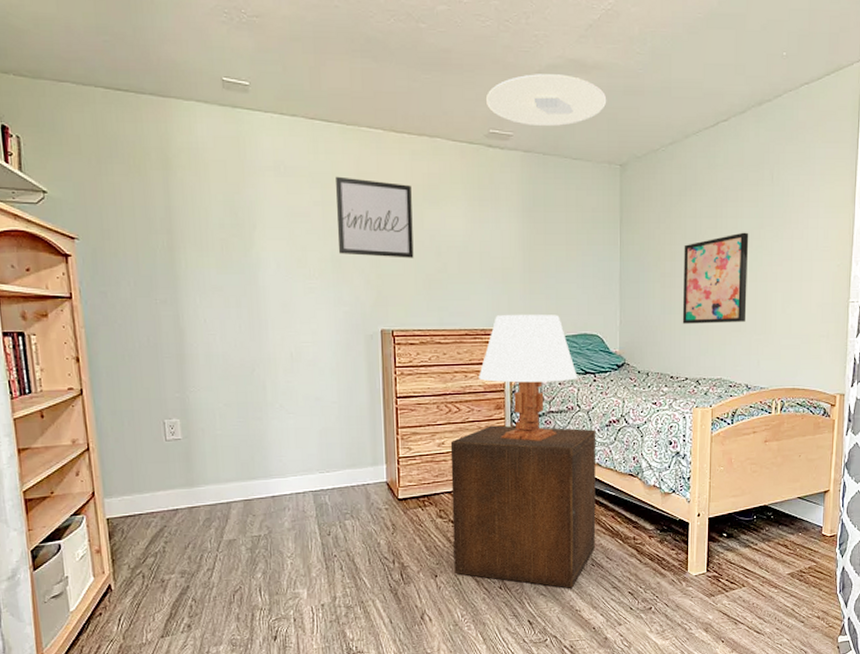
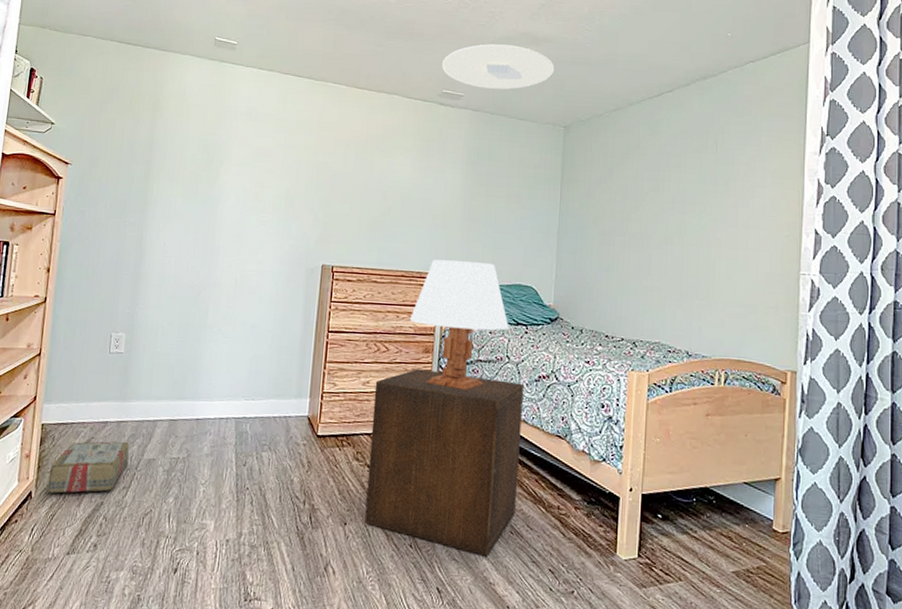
carton: none [125,526,207,584] -> present [47,441,130,494]
wall art: present [335,176,414,258] -> none [292,123,366,200]
wall art: present [682,232,749,324] -> none [620,196,692,286]

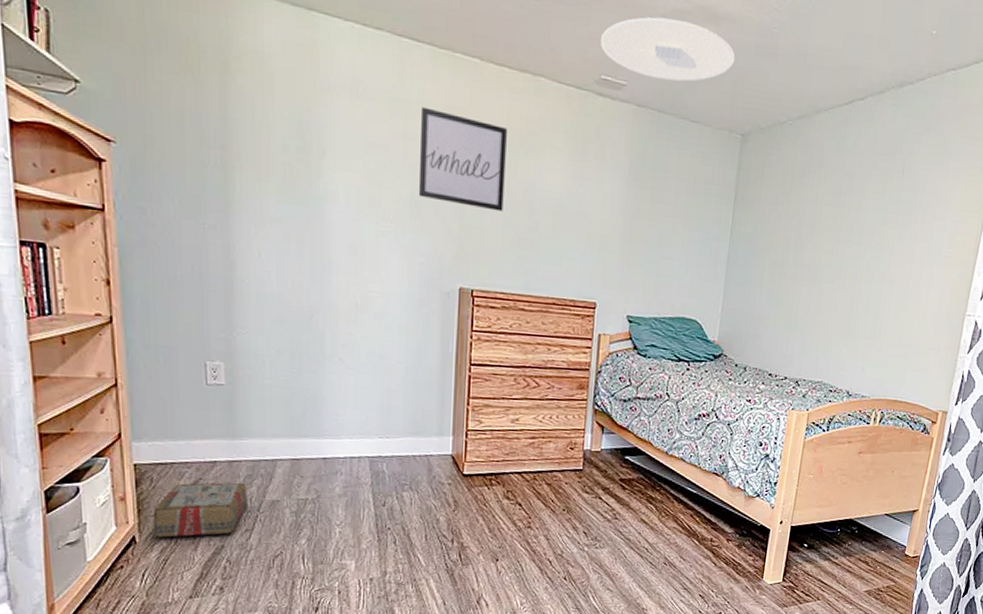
wall art: none [292,123,366,200] -> present [418,107,507,212]
nightstand: present [364,369,525,556] -> none [517,406,684,585]
table lamp: present [410,259,509,390] -> none [563,286,670,428]

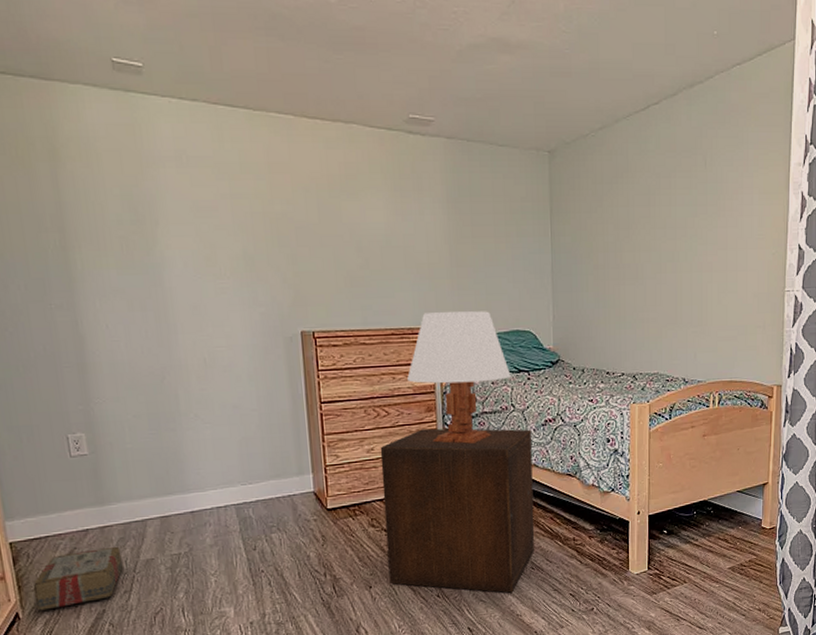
wall art: present [418,107,507,212] -> none [244,167,333,255]
nightstand: none [517,406,684,585] -> present [380,428,535,593]
table lamp: none [563,286,670,428] -> present [407,311,511,444]
ceiling light: present [600,17,736,82] -> none [403,54,533,110]

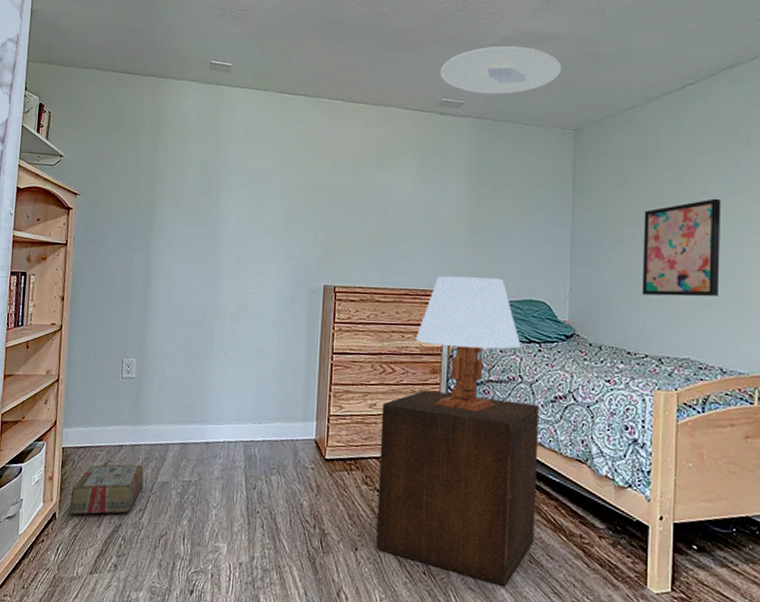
ceiling light: none [403,54,533,110] -> present [440,46,562,94]
wall art: none [617,221,683,318] -> present [641,198,722,297]

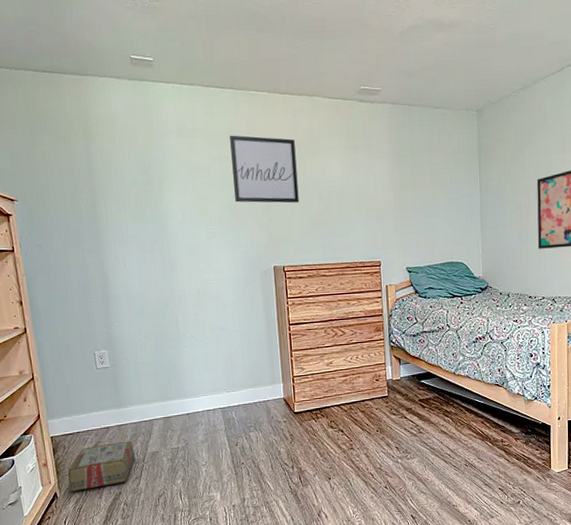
wall art: none [292,142,364,218] -> present [230,135,299,203]
nightstand: present [376,390,540,586] -> none [337,345,468,486]
table lamp: present [416,276,521,412] -> none [360,246,447,358]
ceiling light: present [440,46,562,94] -> none [356,34,463,81]

